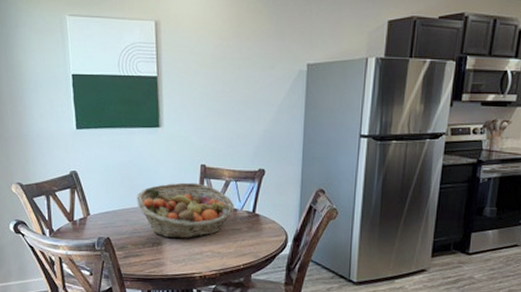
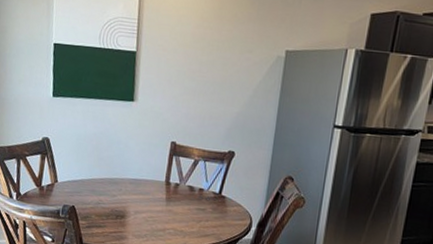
fruit basket: present [137,182,234,239] -> none [105,157,201,214]

